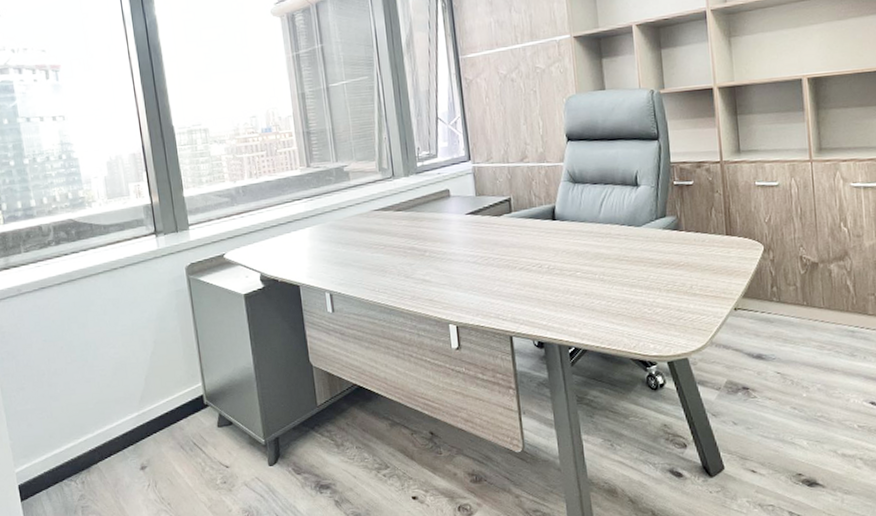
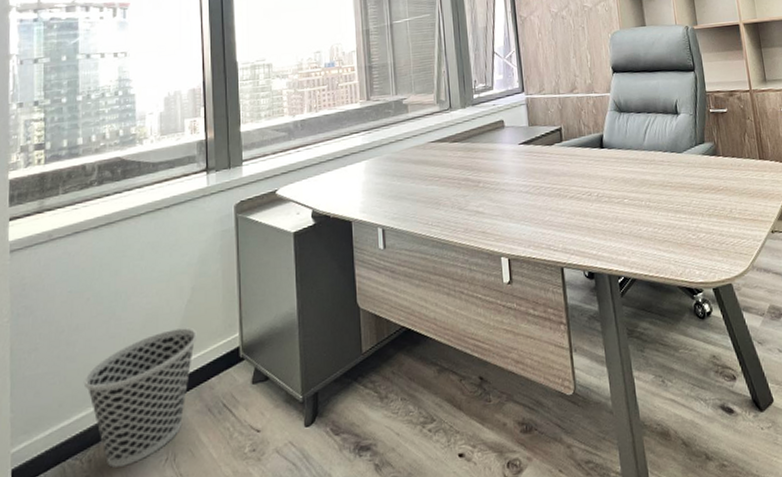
wastebasket: none [68,376,164,489] -> present [83,327,198,468]

